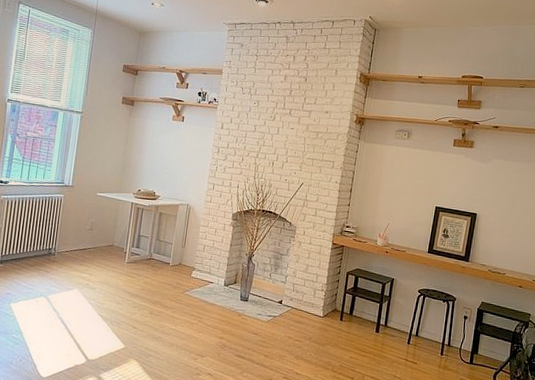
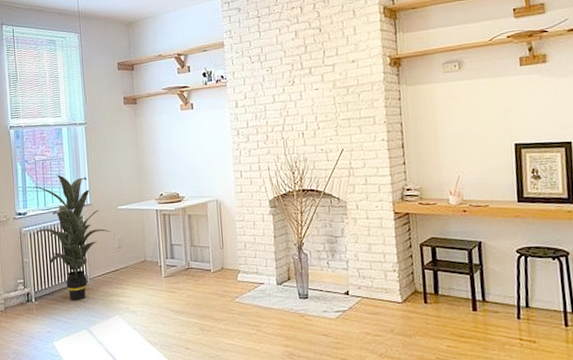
indoor plant: none [10,153,86,270] -> present [33,175,111,300]

